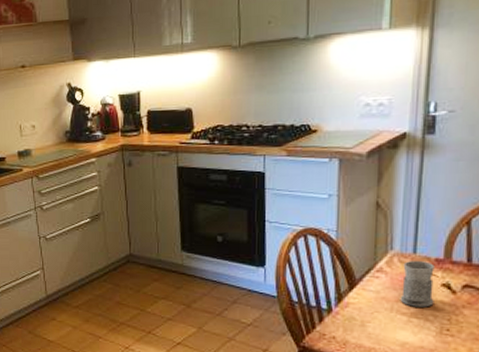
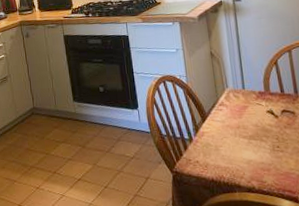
mug: present [400,260,435,307] -> none [237,94,265,131]

